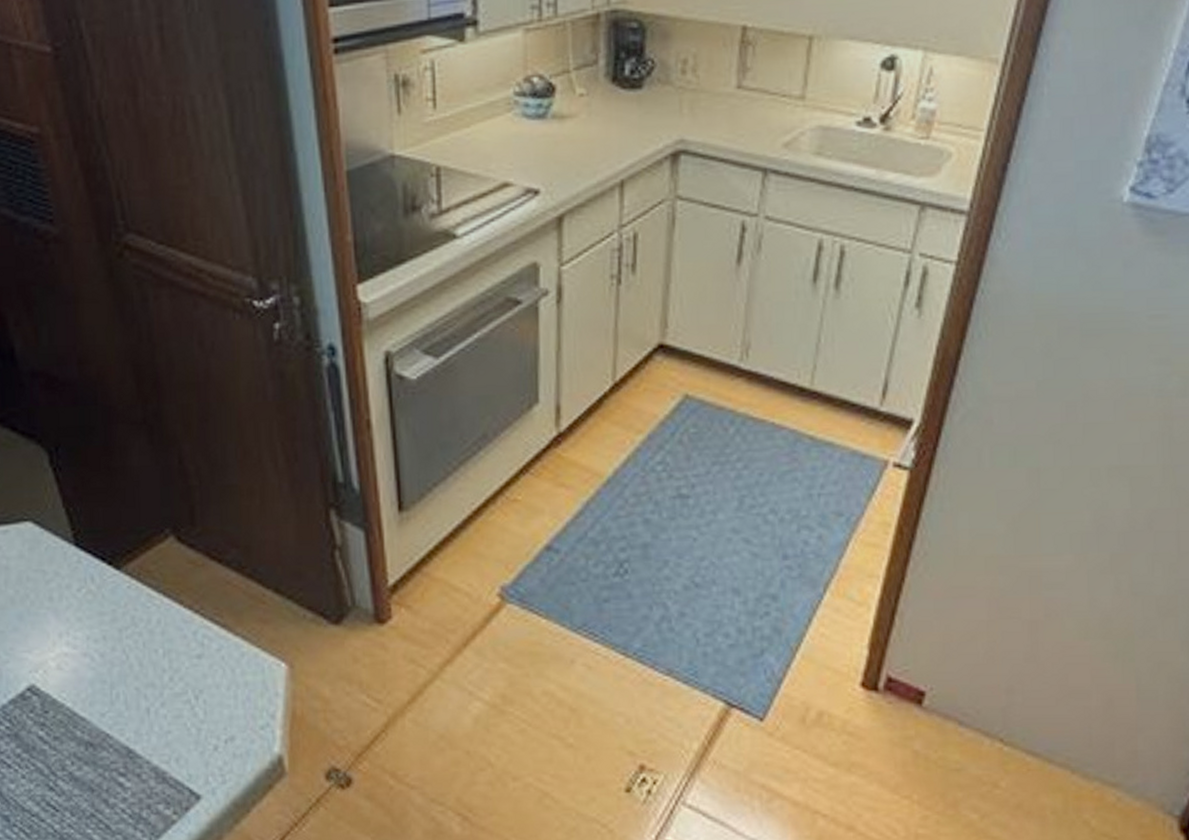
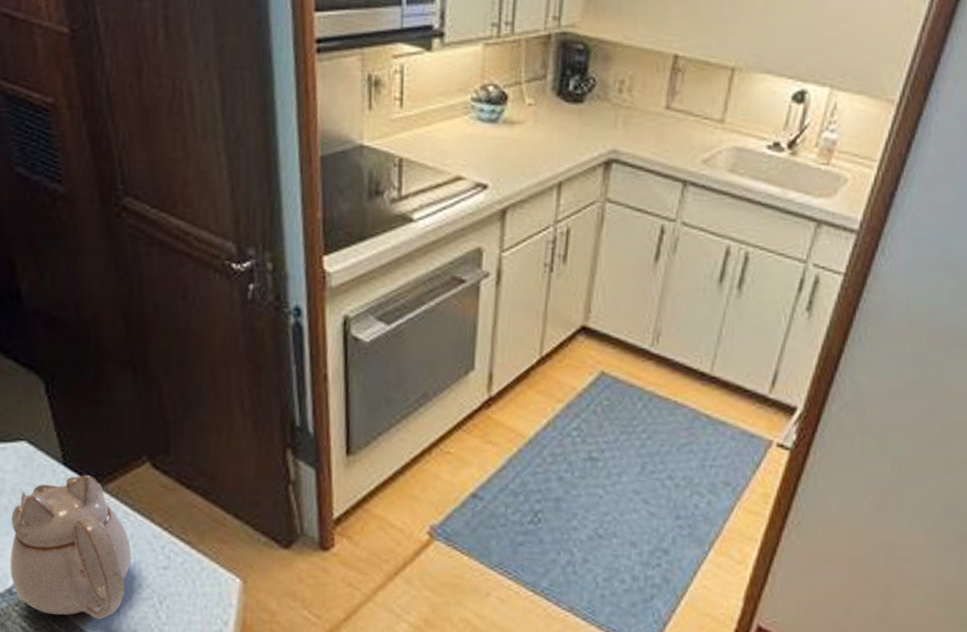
teapot: none [19,555,160,722] -> present [10,474,132,620]

